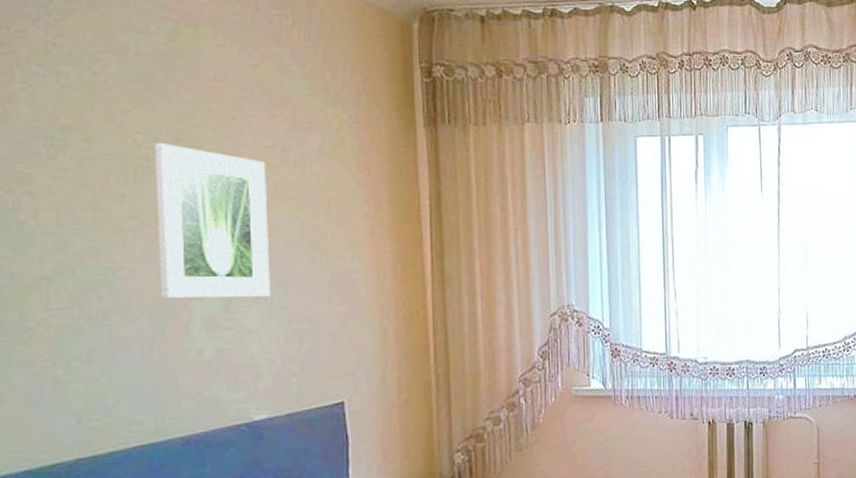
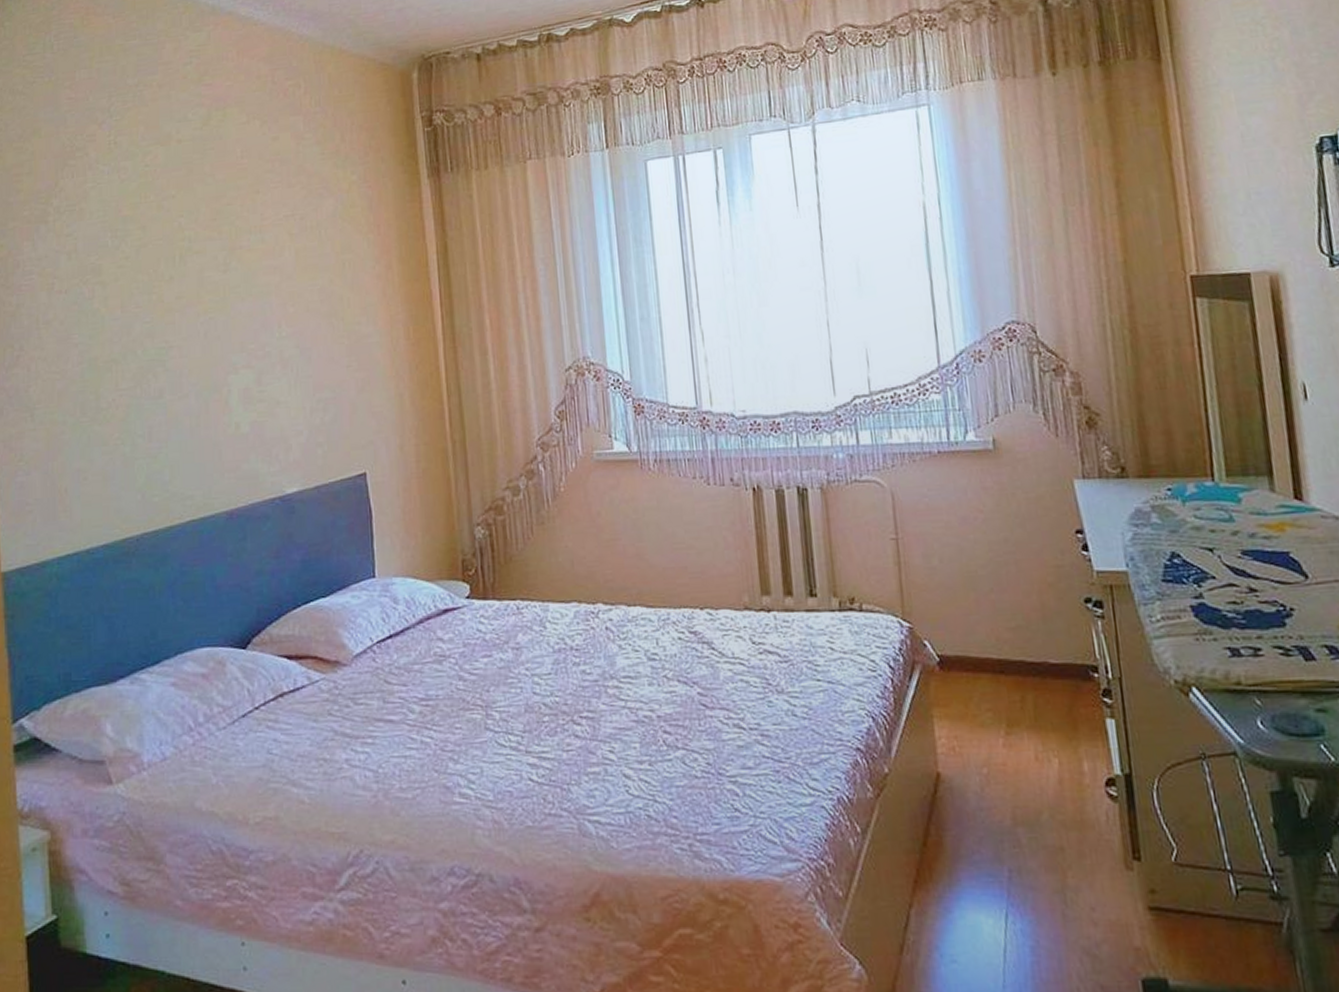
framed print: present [155,143,271,298] -> none [195,223,296,374]

